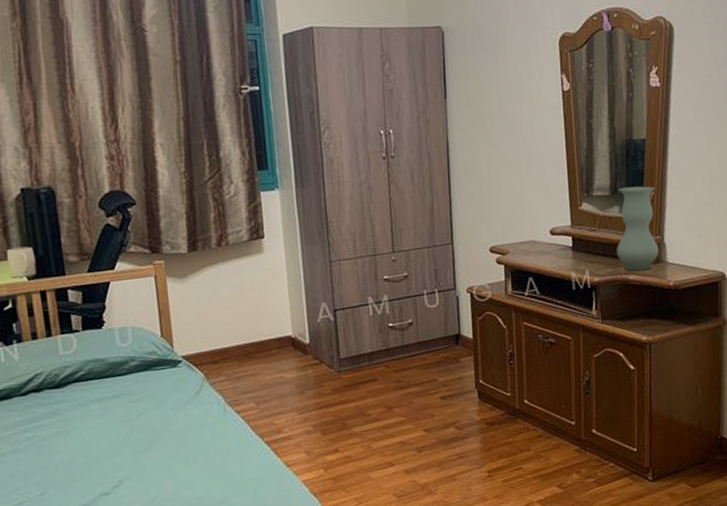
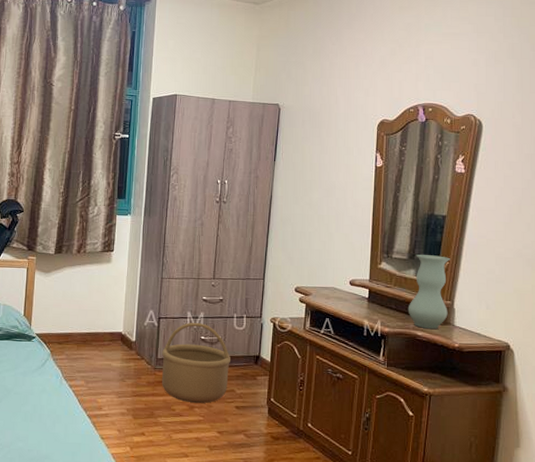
basket: none [344,307,428,404] -> present [161,322,231,403]

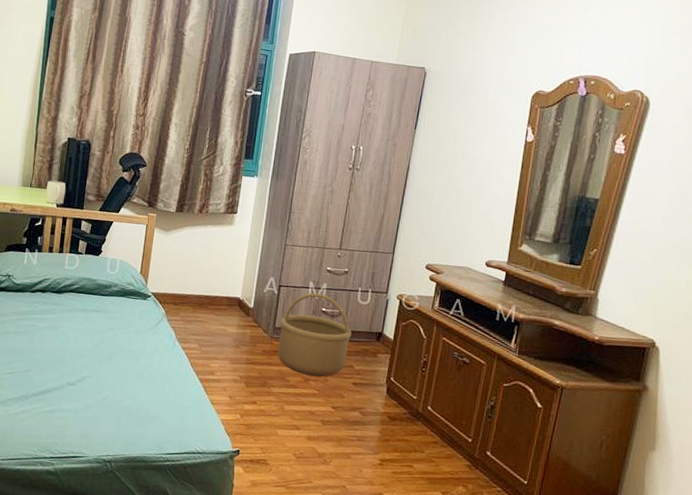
vase: present [407,255,450,330] -> none [546,239,599,320]

